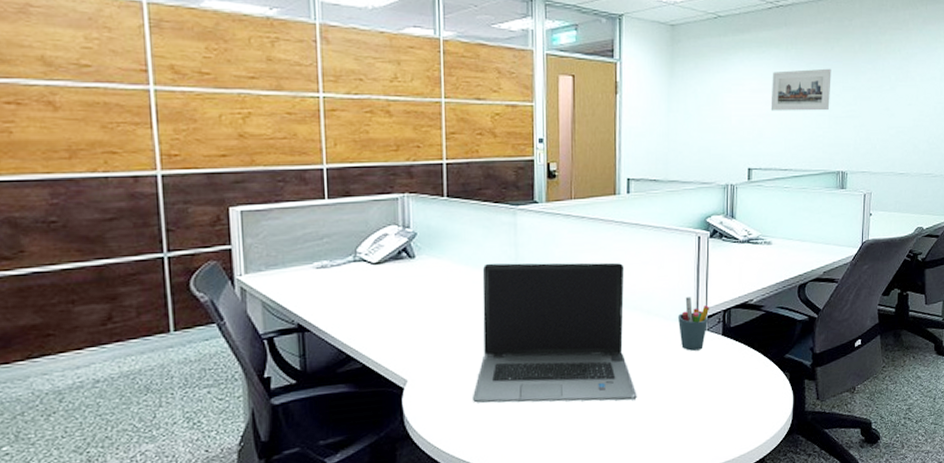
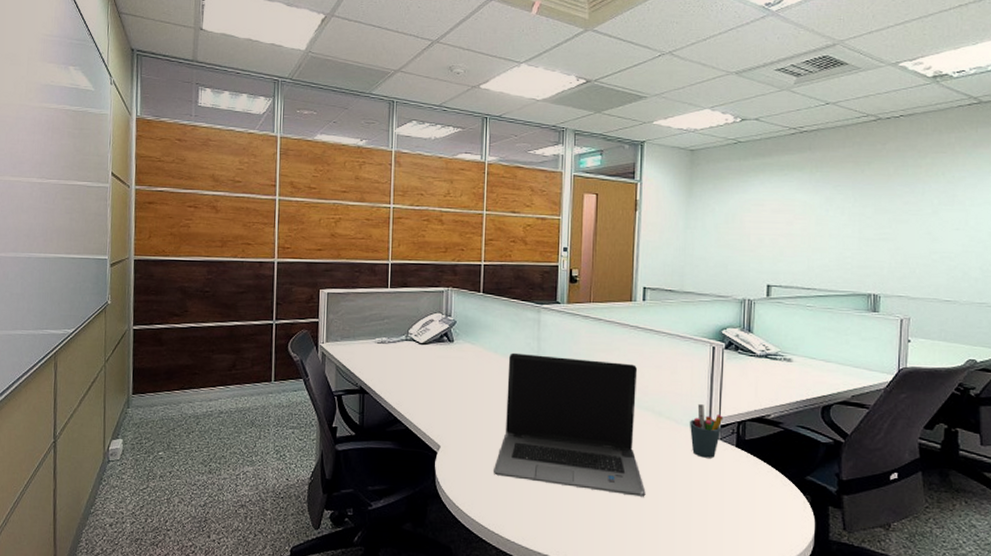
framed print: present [770,68,831,111] -> none [792,191,862,233]

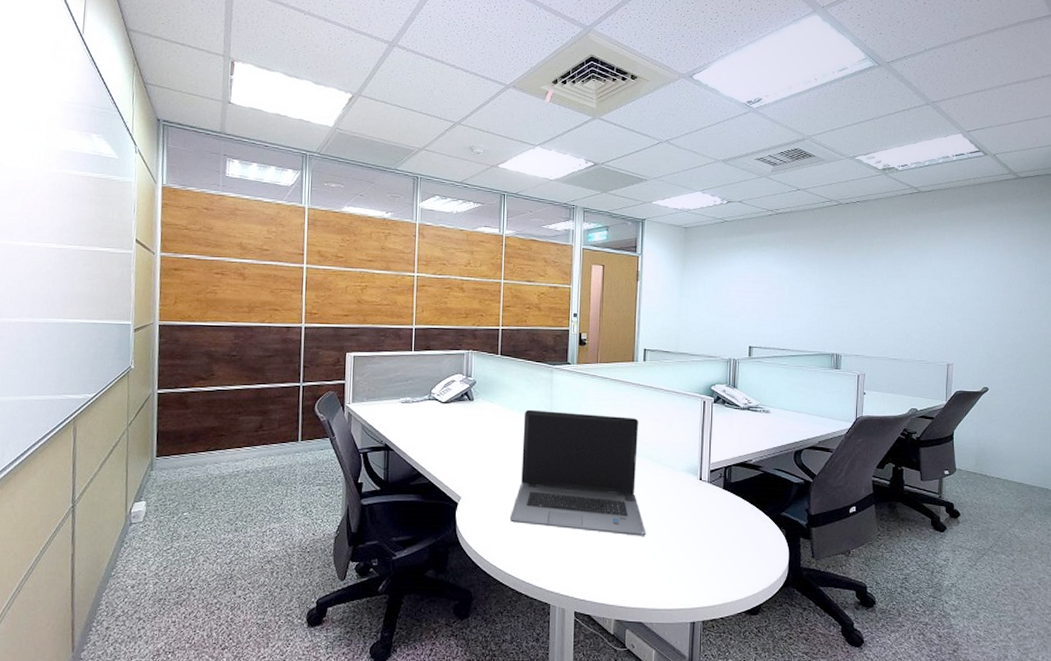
pen holder: present [689,404,724,458] -> none [683,452,713,500]

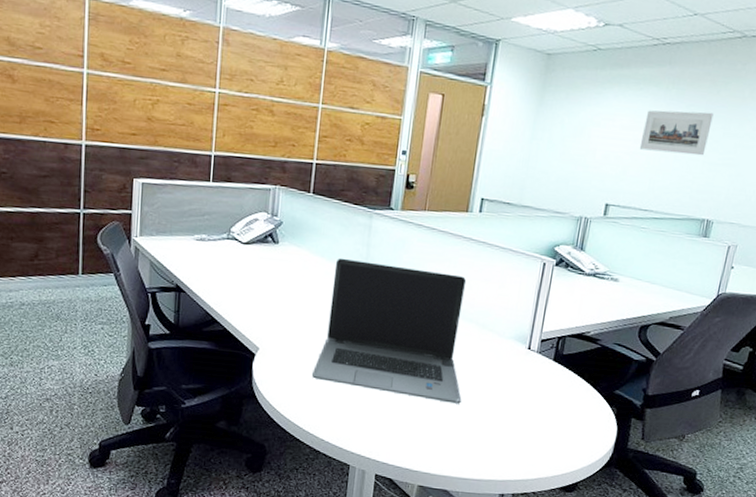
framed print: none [770,265,826,301] -> present [639,110,714,156]

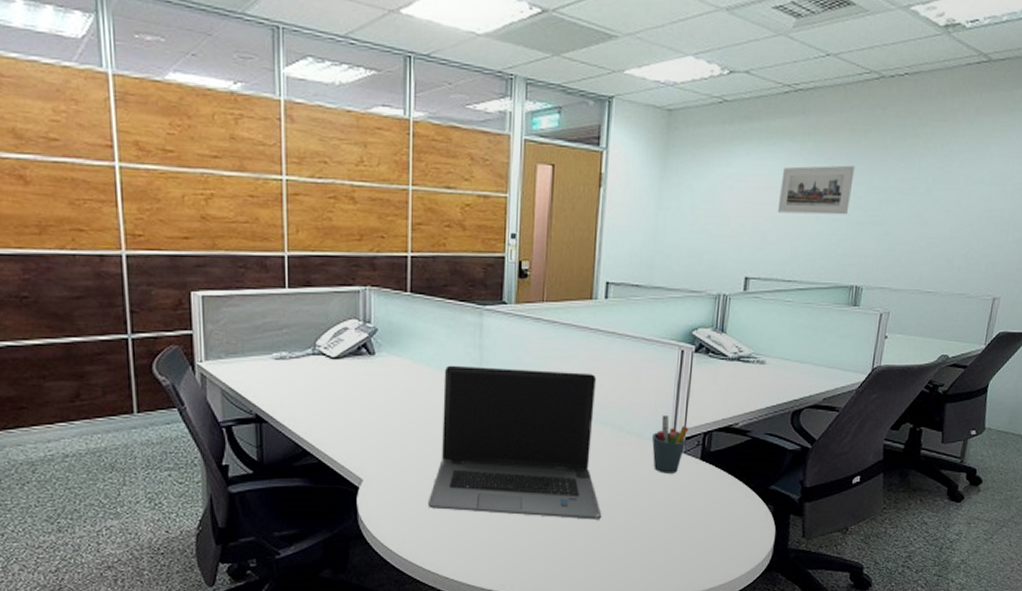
pen holder: none [510,318,545,370] -> present [651,416,689,474]

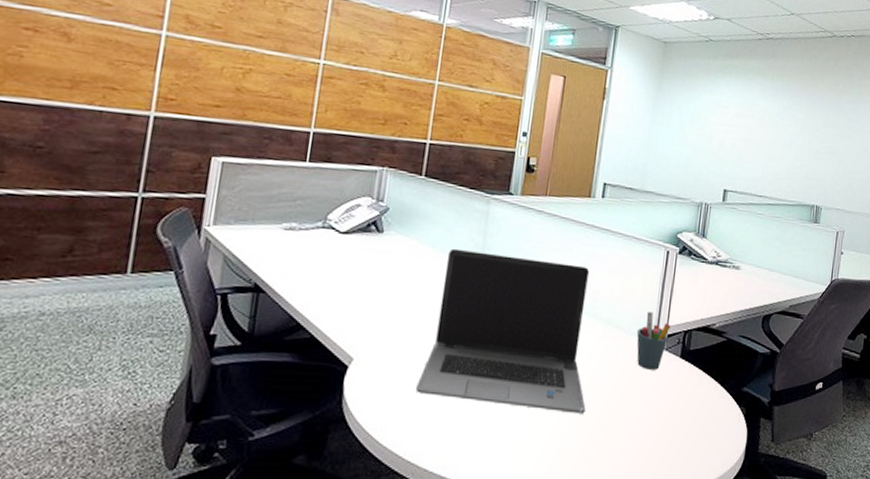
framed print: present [777,165,855,215] -> none [751,99,814,144]

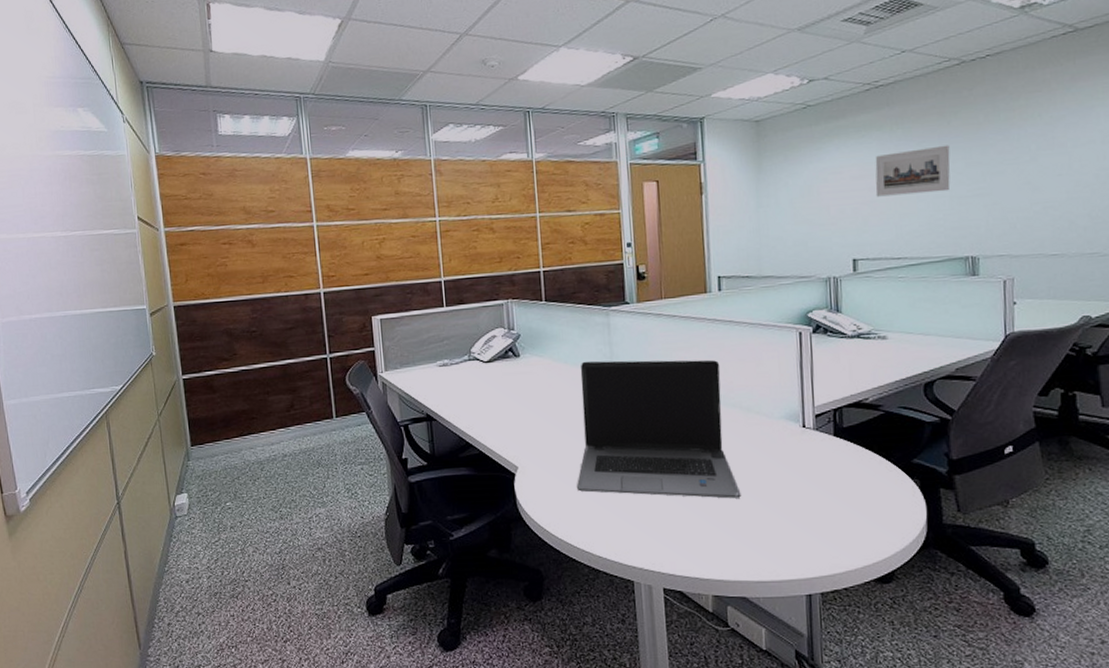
pen holder: present [636,312,671,370] -> none [780,395,818,451]
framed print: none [751,99,814,144] -> present [875,145,950,197]

